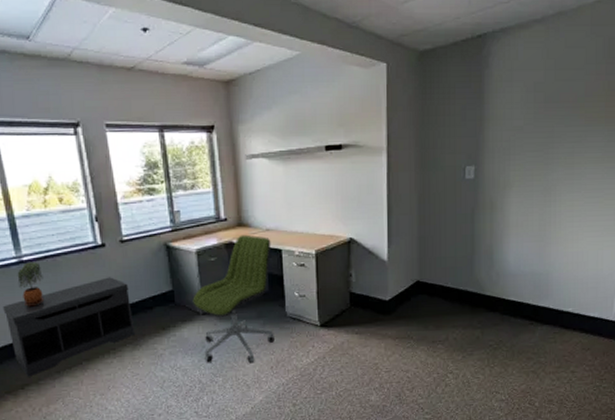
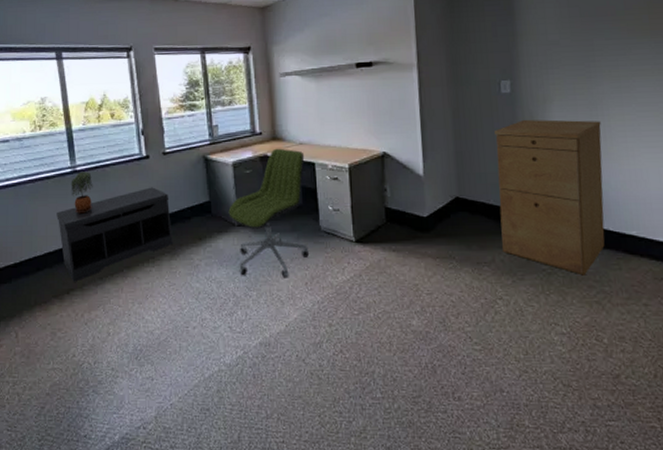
filing cabinet: none [456,205,553,349] -> present [495,119,605,276]

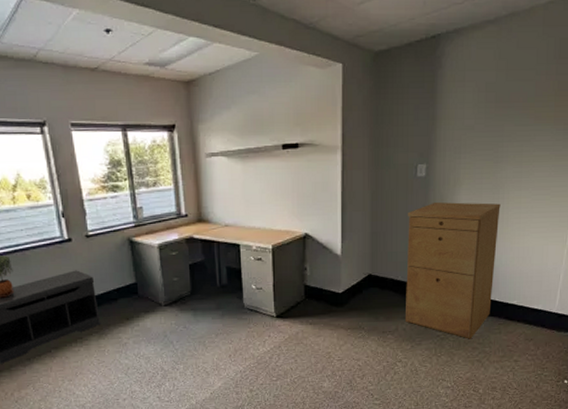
office chair: present [228,148,309,278] -> none [155,230,233,352]

